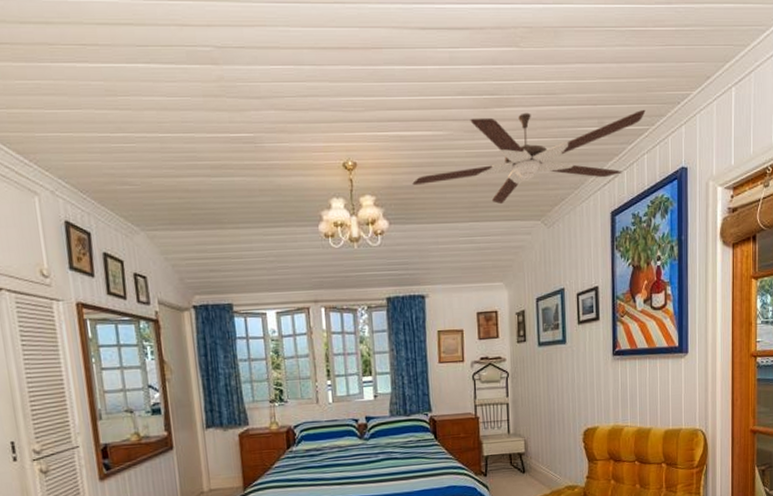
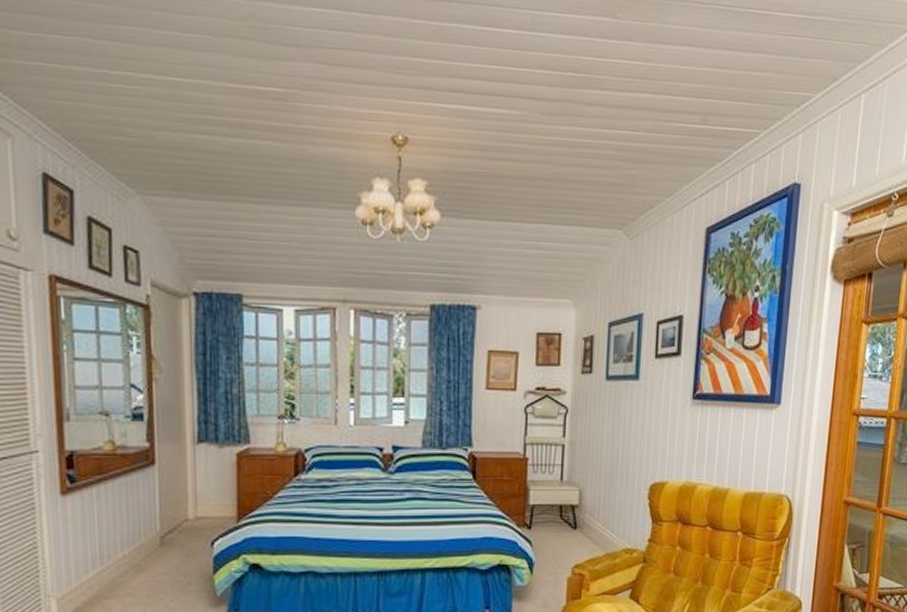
ceiling fan: present [412,110,646,204] -> none [473,98,758,205]

